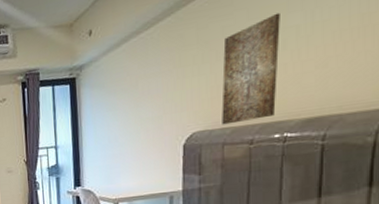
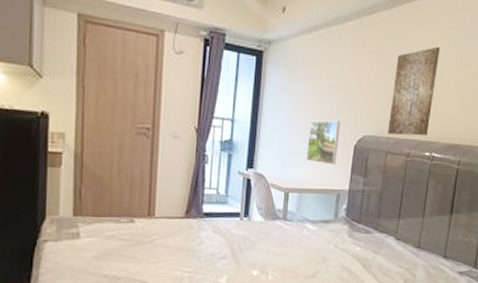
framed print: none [131,124,165,170] -> present [306,120,341,165]

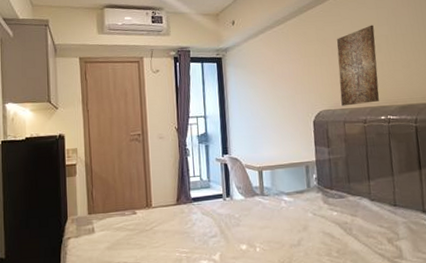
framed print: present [306,120,341,165] -> none [270,103,300,141]

